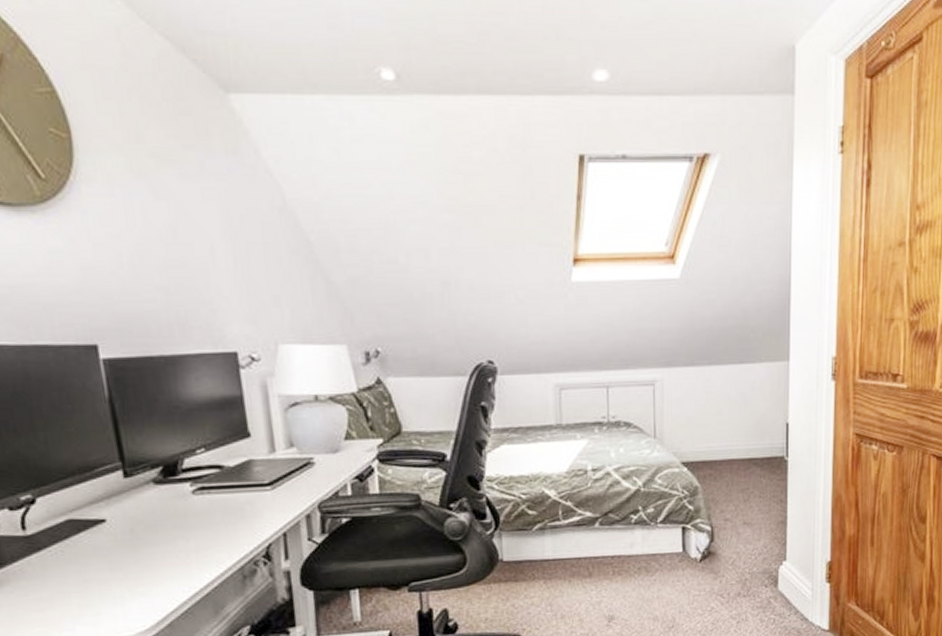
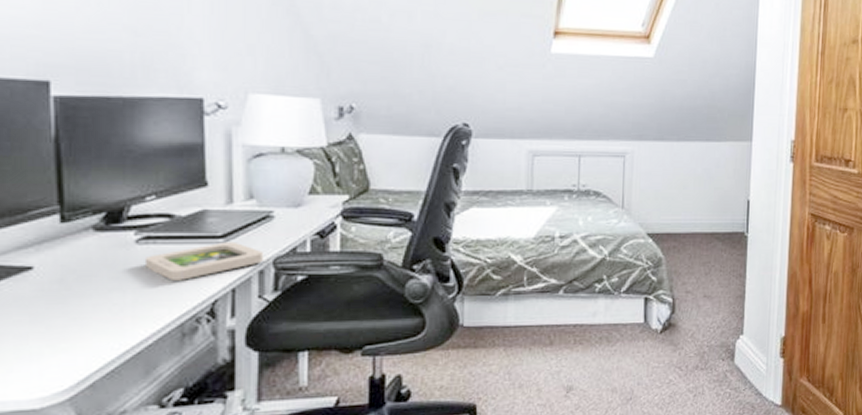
picture frame: none [201,488,310,527] -> present [144,241,264,281]

